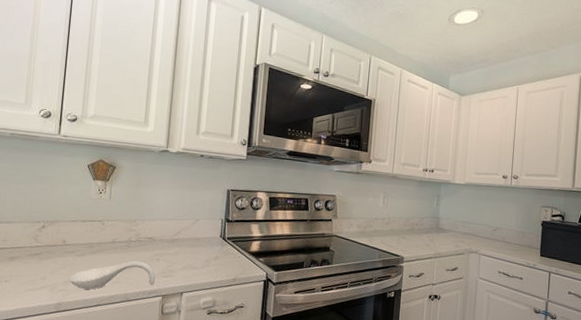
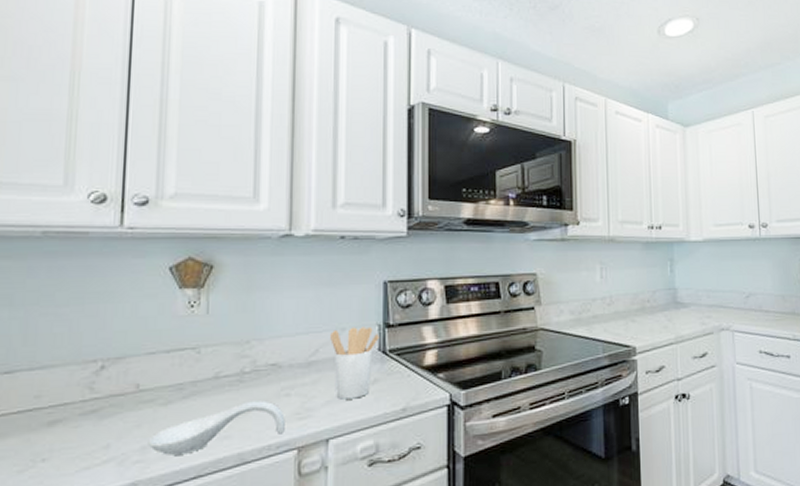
utensil holder: none [188,219,222,268] -> present [330,326,379,400]

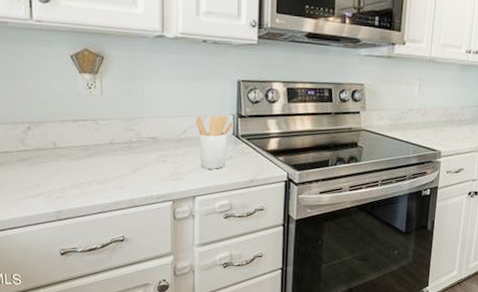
spoon rest: present [148,400,285,455] -> none [66,163,163,196]

